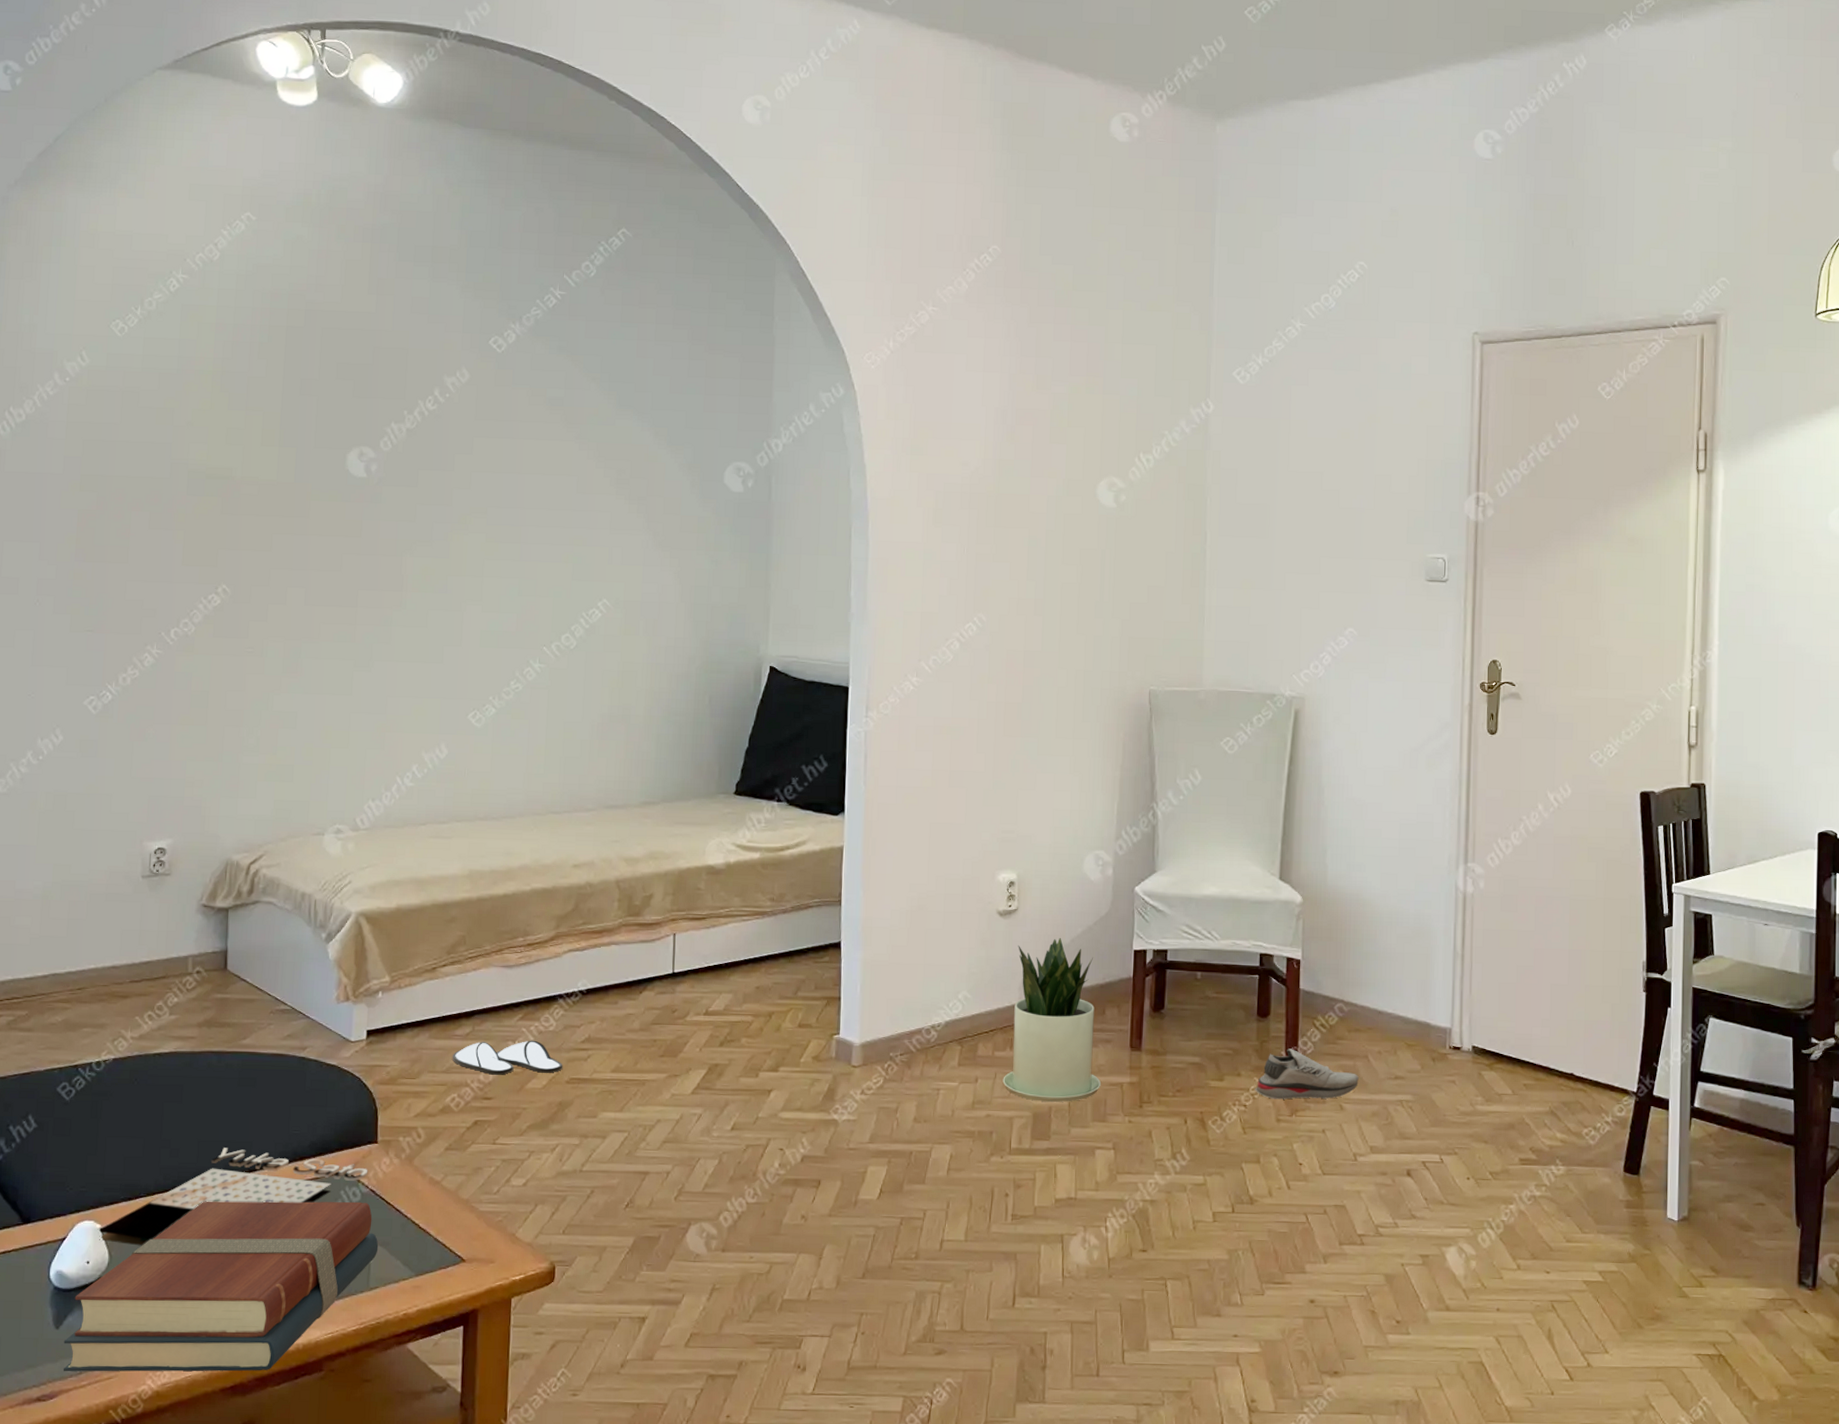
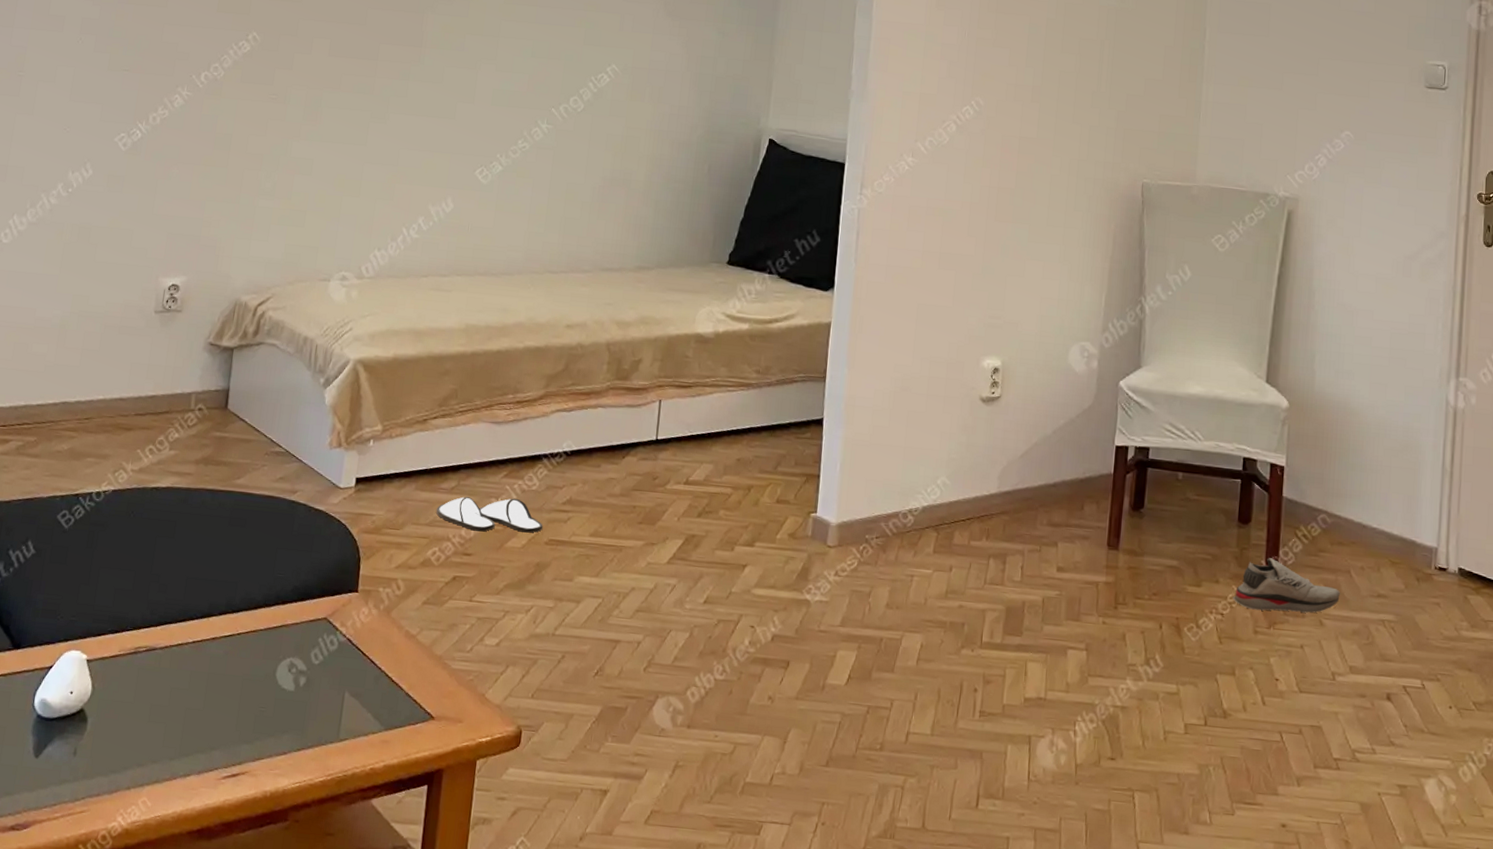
books: present [63,1201,379,1372] -> none [39,638,352,816]
magazine: present [97,1148,368,1246] -> none [83,586,347,680]
planter: present [1003,938,1102,1102] -> none [977,429,1077,598]

